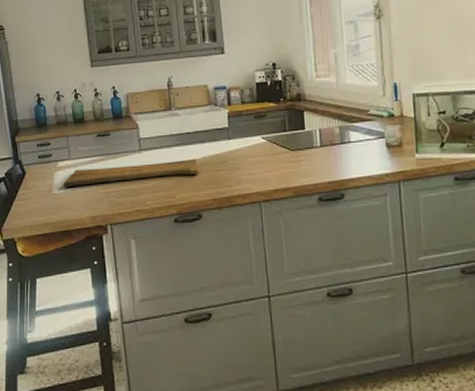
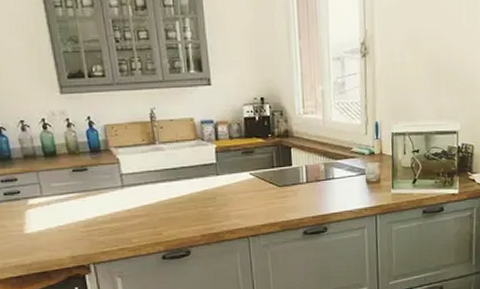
cutting board: present [64,158,199,188] -> none [37,195,186,227]

